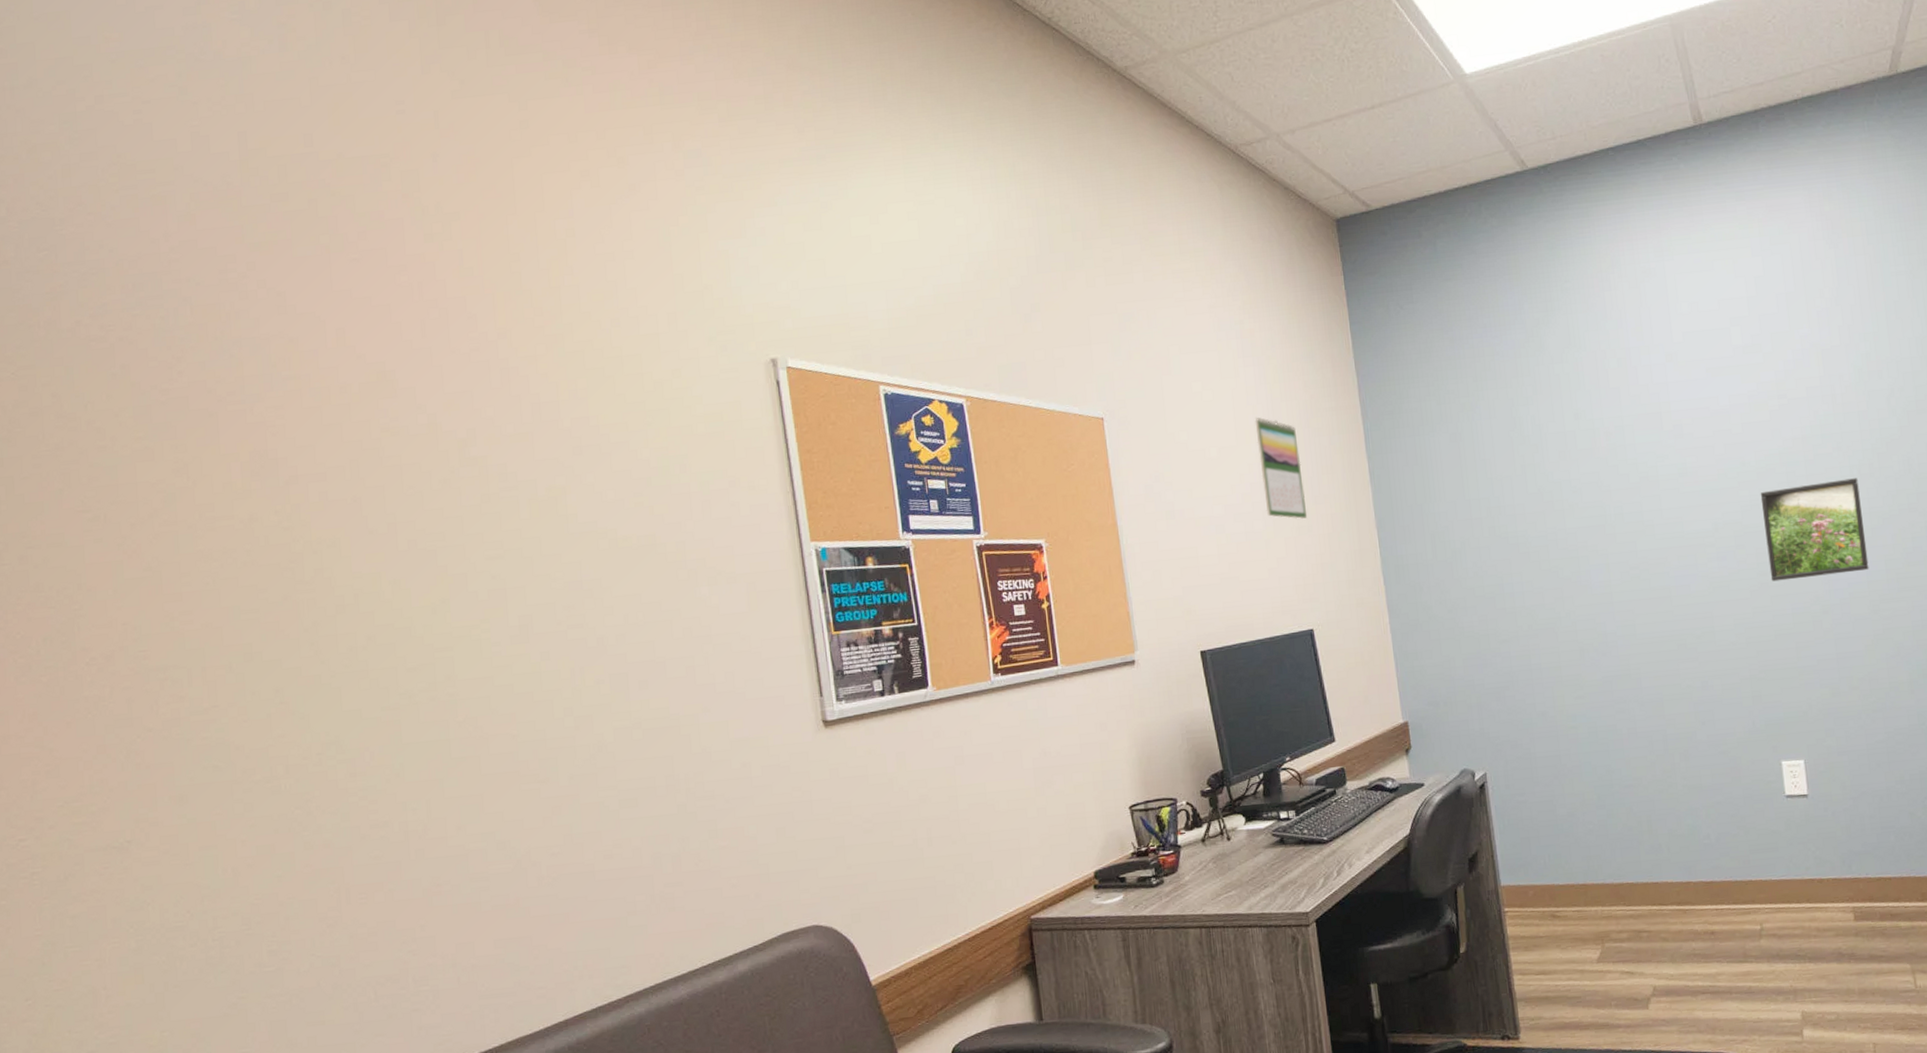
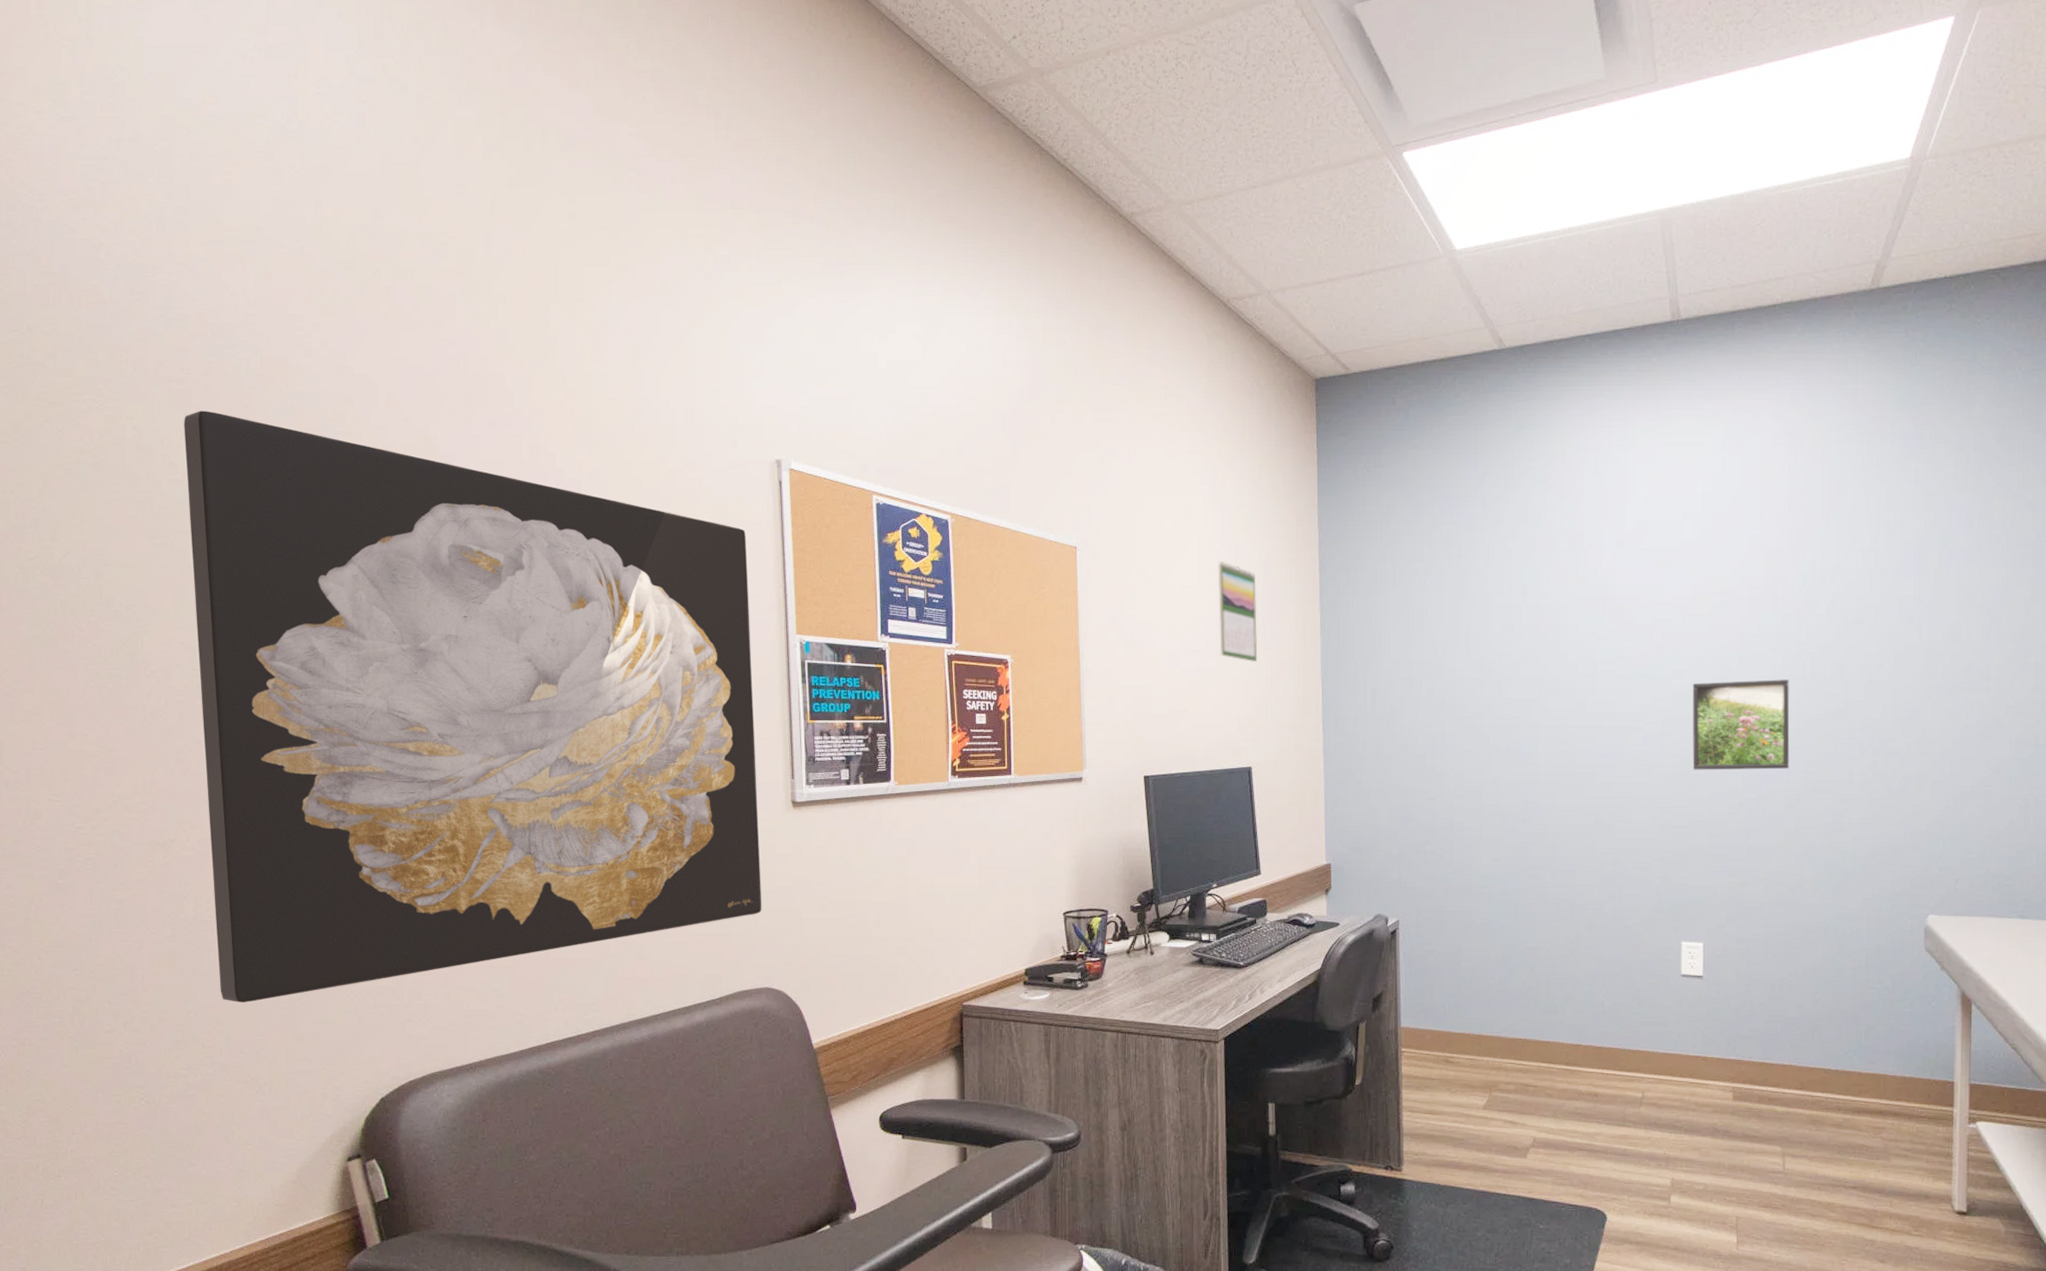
wall art: none [108,368,801,1014] -> present [184,411,762,1003]

